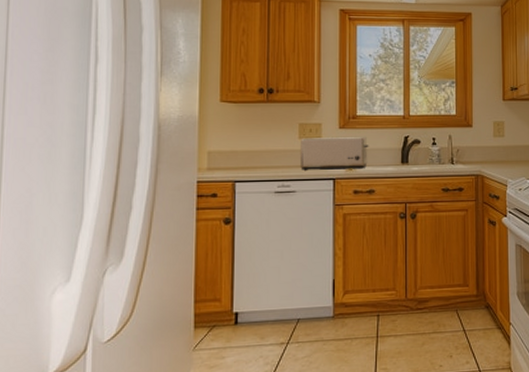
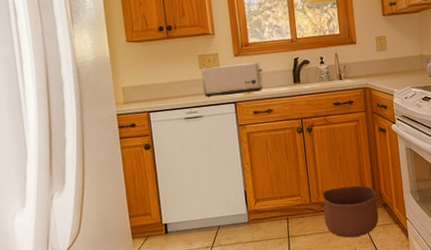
basket: none [419,282,480,342] -> present [322,185,379,238]

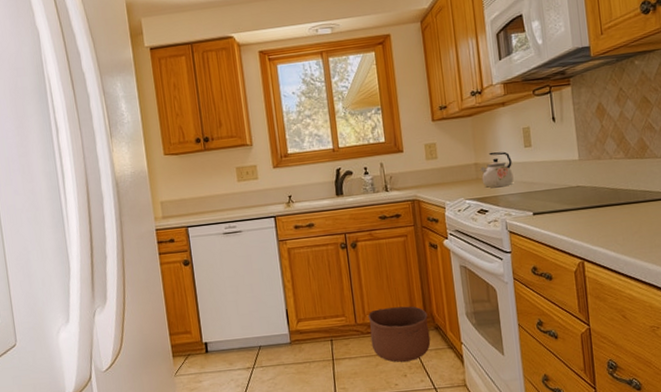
toaster: present [201,62,263,97] -> none [240,174,304,211]

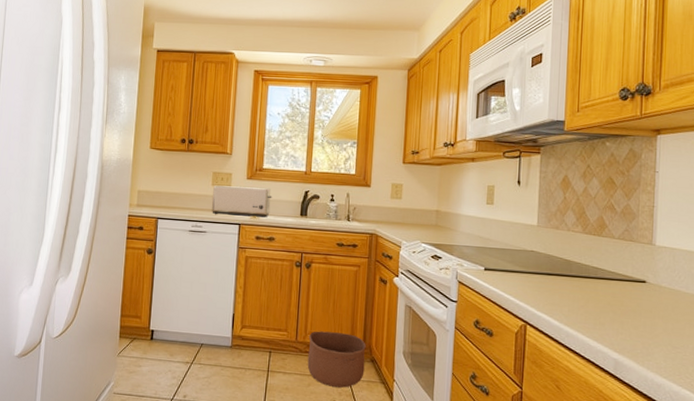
toaster: none [240,174,304,211] -> present [212,185,272,217]
kettle: present [479,151,514,188] -> none [440,202,472,238]

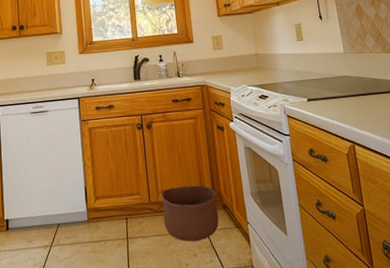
toaster: present [212,185,272,217] -> none [49,59,106,92]

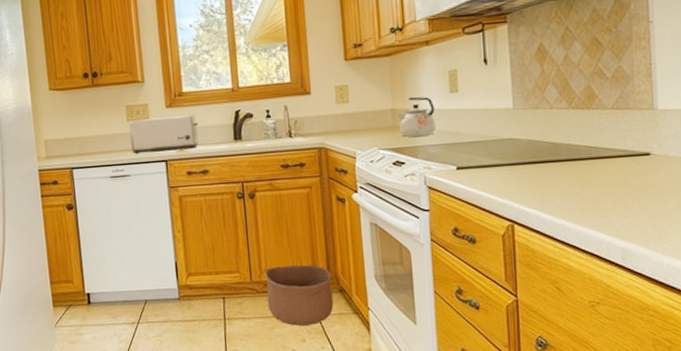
toaster: none [49,59,106,92] -> present [129,115,199,154]
kettle: none [259,44,290,76] -> present [397,96,436,138]

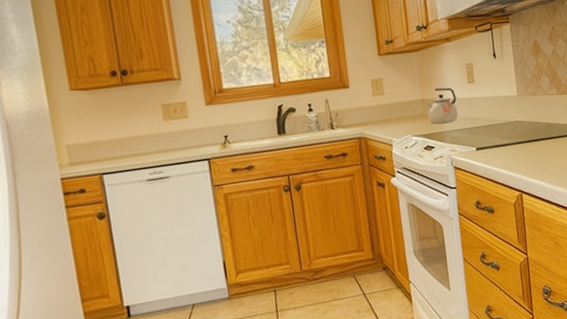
toaster: present [129,115,199,154] -> none [166,111,241,154]
basket: present [265,265,334,326] -> none [314,248,379,308]

